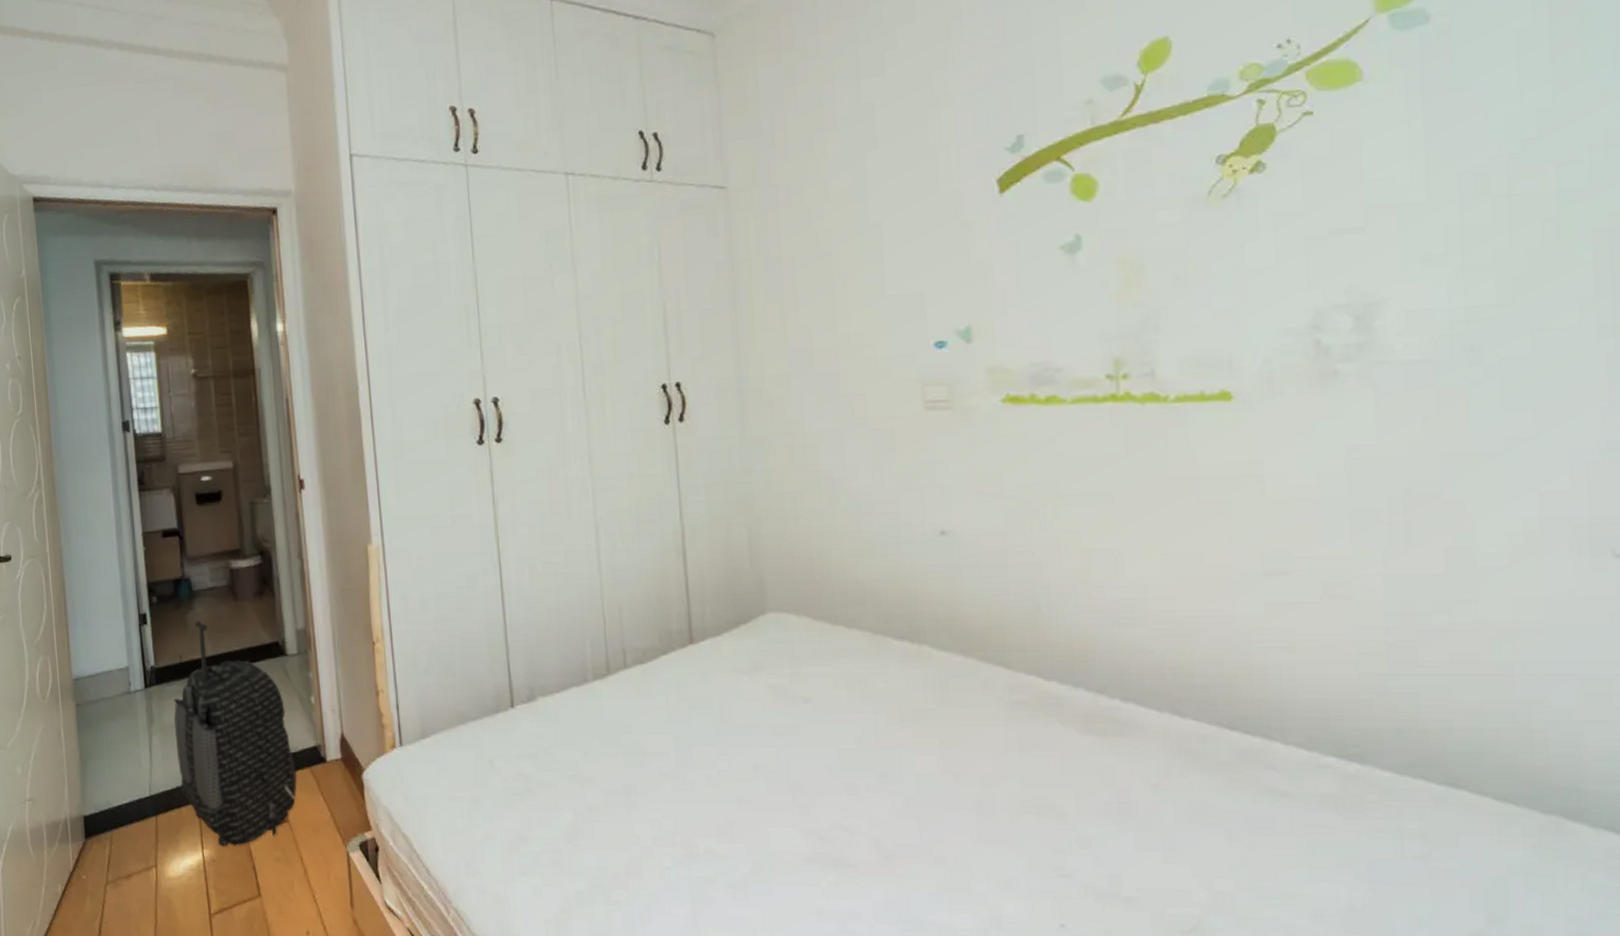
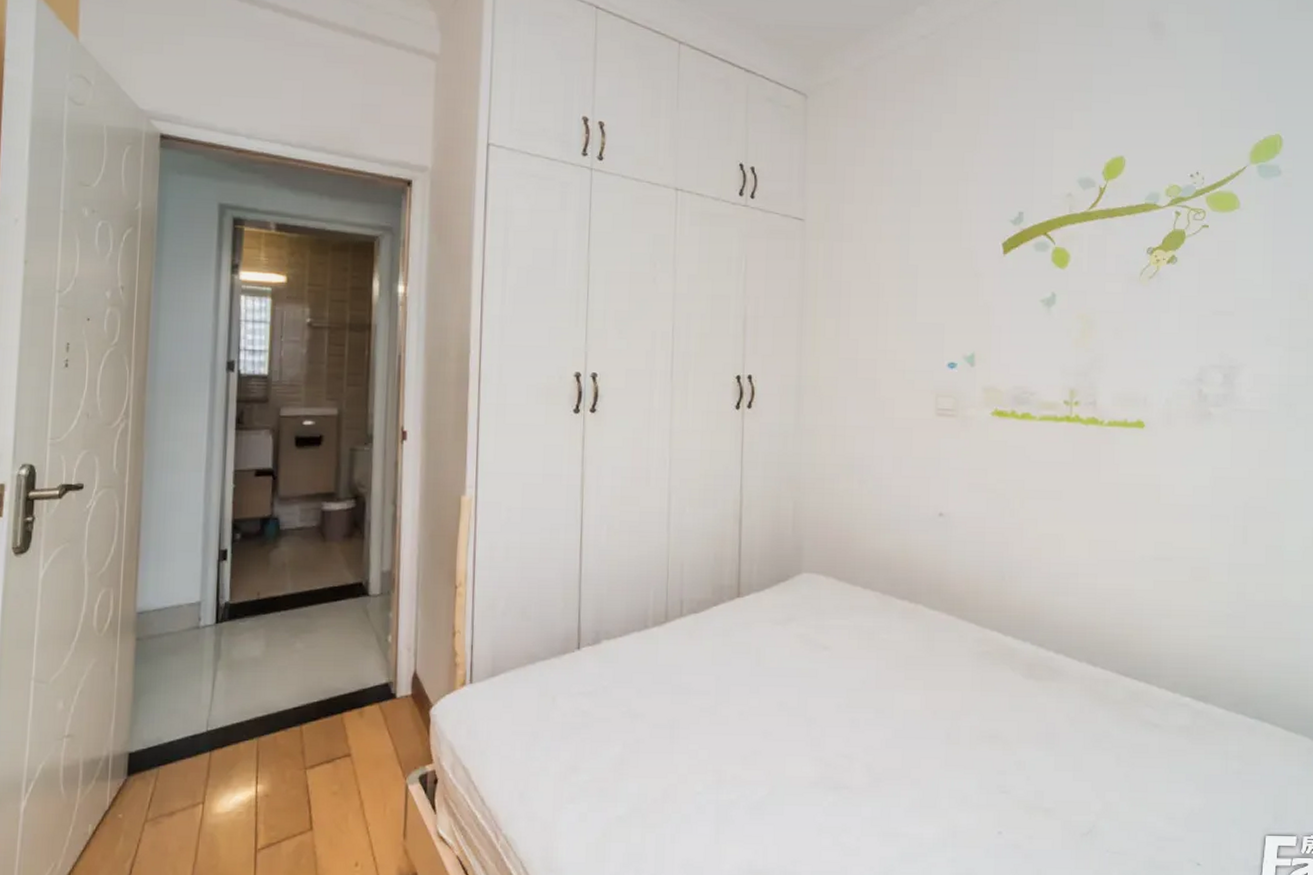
suitcase: present [173,620,297,847] -> none [232,559,365,782]

